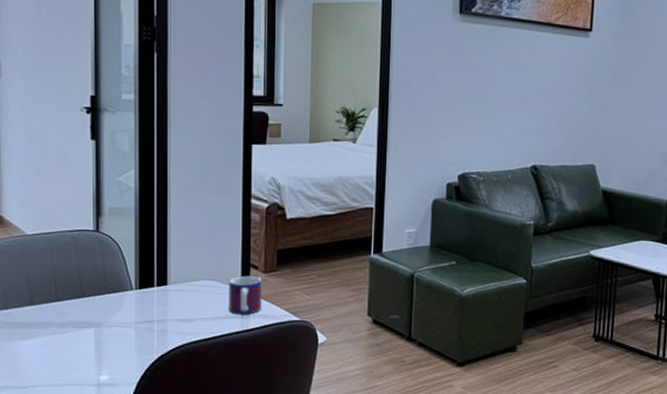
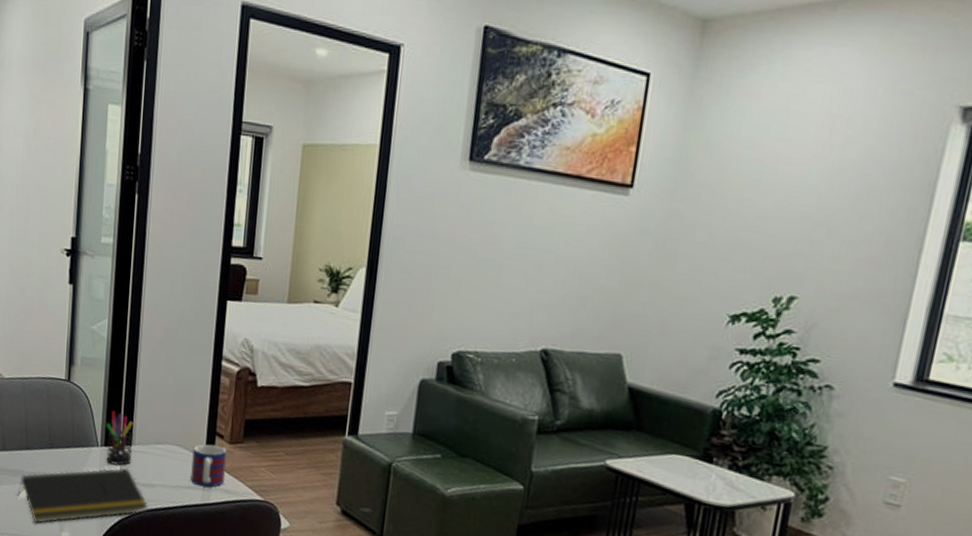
notepad: none [50,307,188,372] -> present [18,467,148,524]
pen holder: none [139,254,169,305] -> present [106,410,134,466]

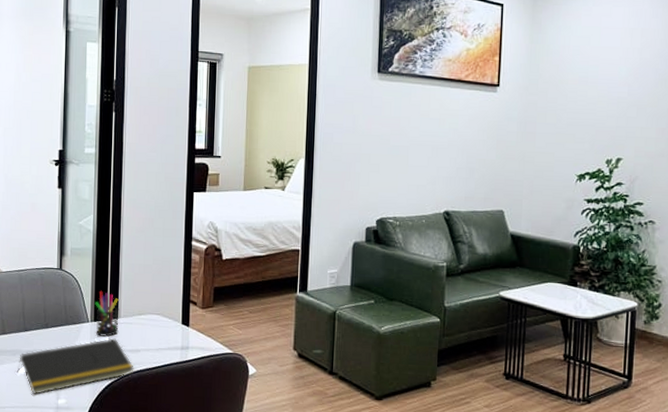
mug: present [190,444,228,488] -> none [170,310,201,347]

